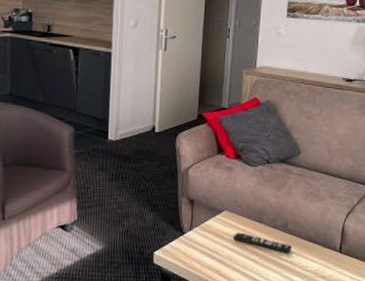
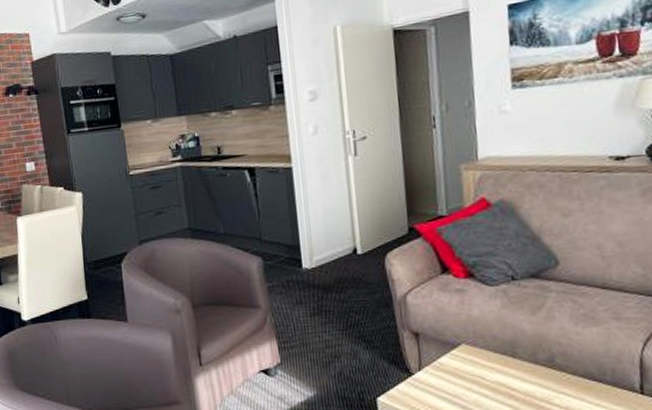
remote control: present [234,232,292,254] -> none [479,371,566,397]

